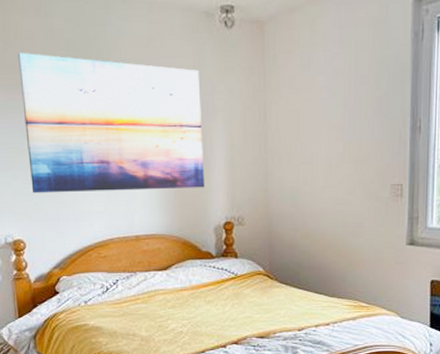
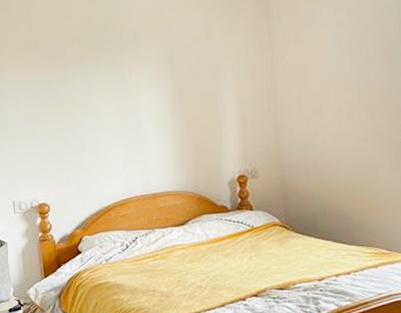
wall art: present [17,52,205,194] -> none [40,31,218,159]

